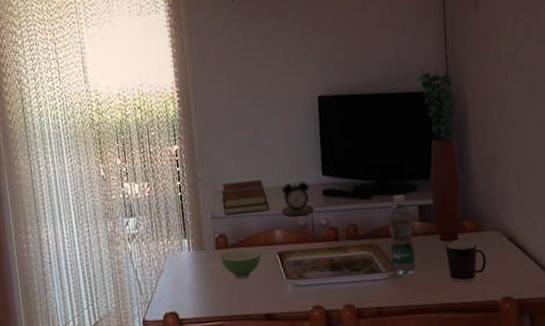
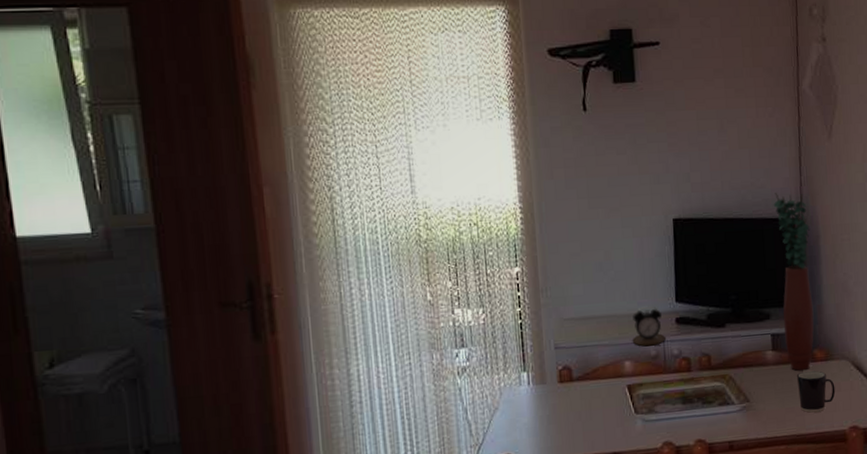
bowl: present [220,249,261,279] -> none [563,382,609,416]
books: present [221,180,269,216] -> none [566,307,619,346]
bottle: present [388,195,416,276] -> none [742,323,768,408]

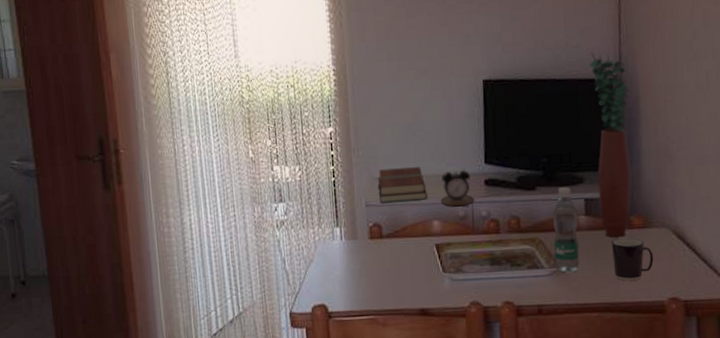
books: none [566,307,619,346] -> present [377,167,427,204]
bottle: none [742,323,768,408] -> present [553,187,580,273]

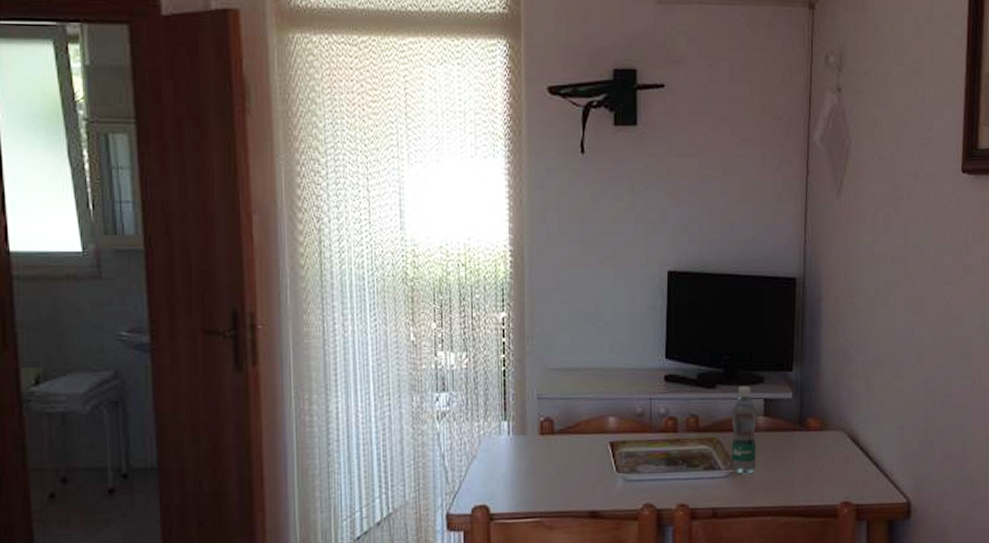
books: present [377,167,427,204] -> none [551,359,604,397]
alarm clock: present [440,167,474,207] -> none [617,361,653,403]
vase: present [589,52,632,237] -> none [774,250,811,439]
mug: present [611,238,654,281] -> none [788,441,828,484]

